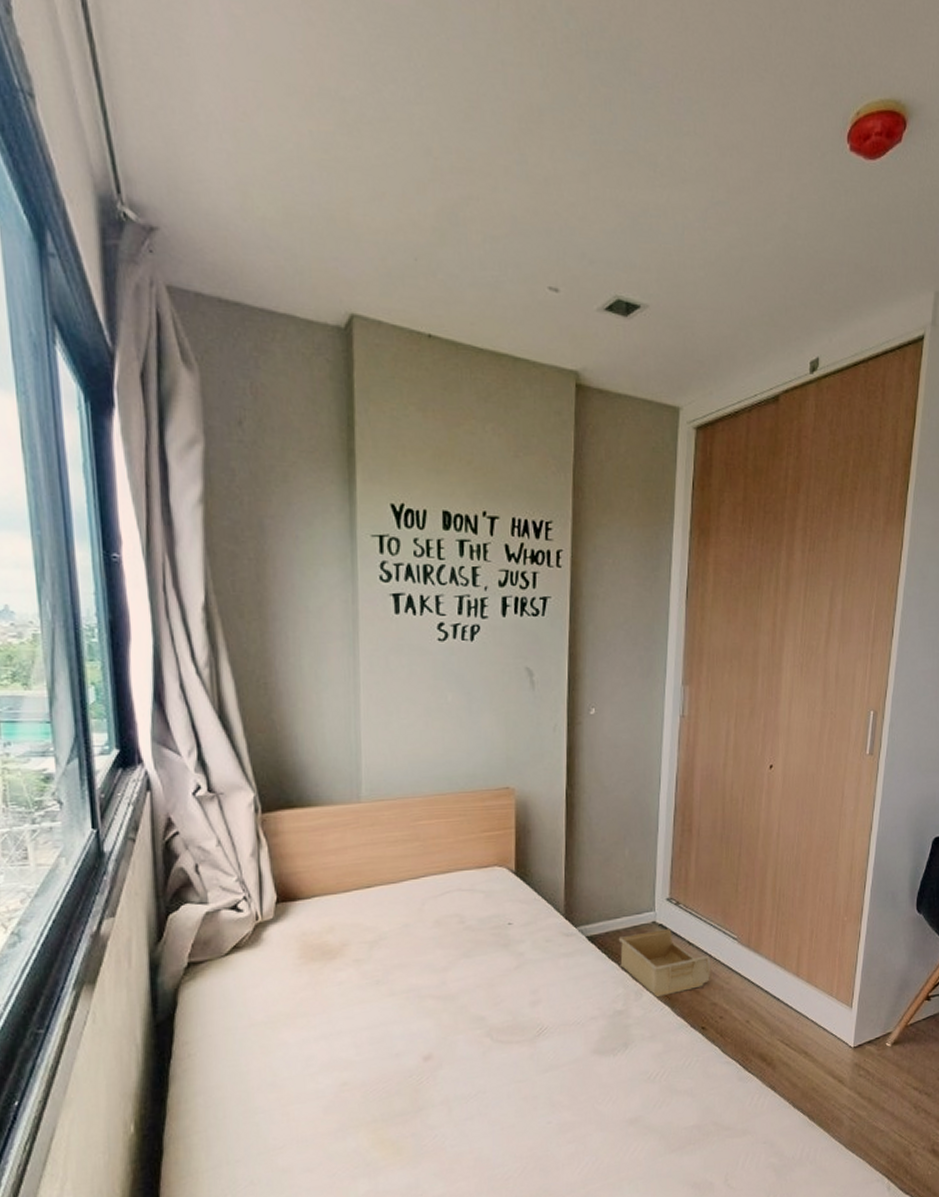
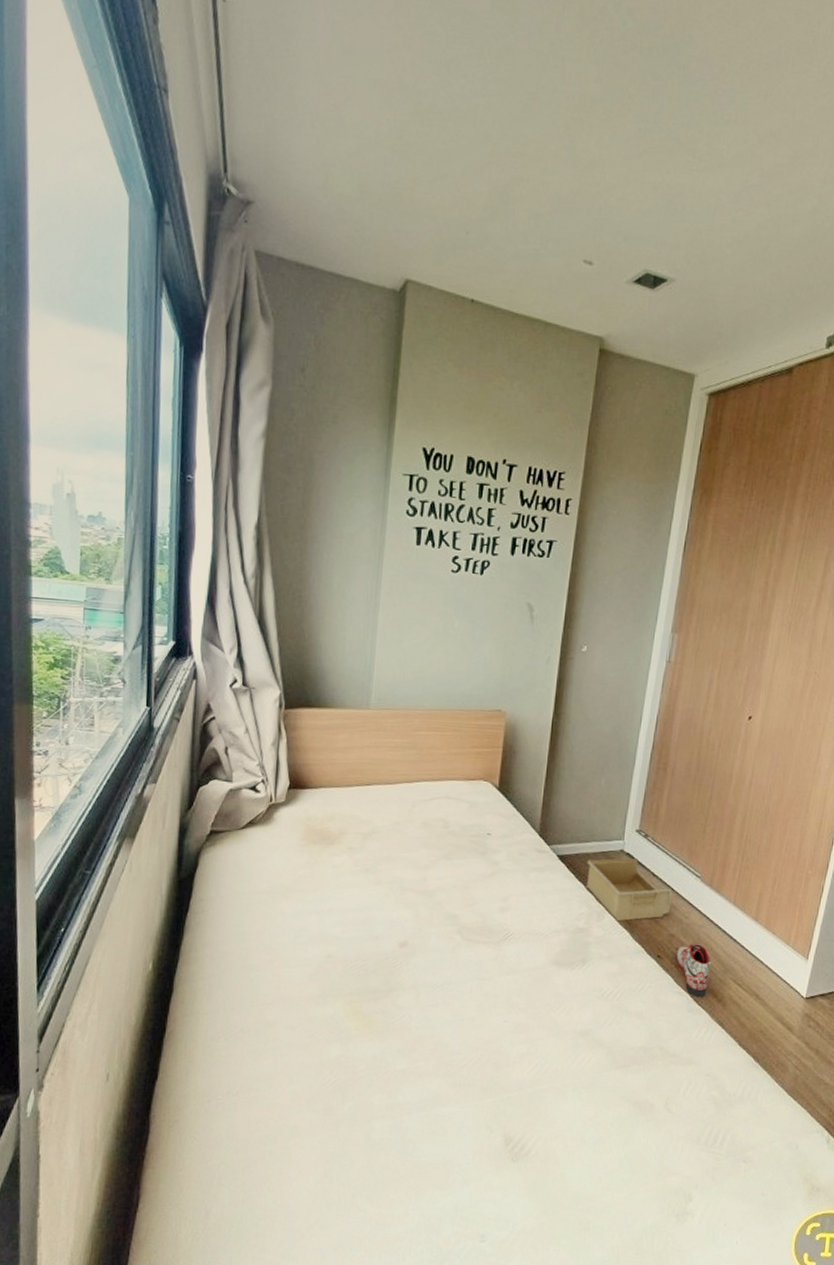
sneaker: none [720,1007,756,1065] -> present [675,942,711,998]

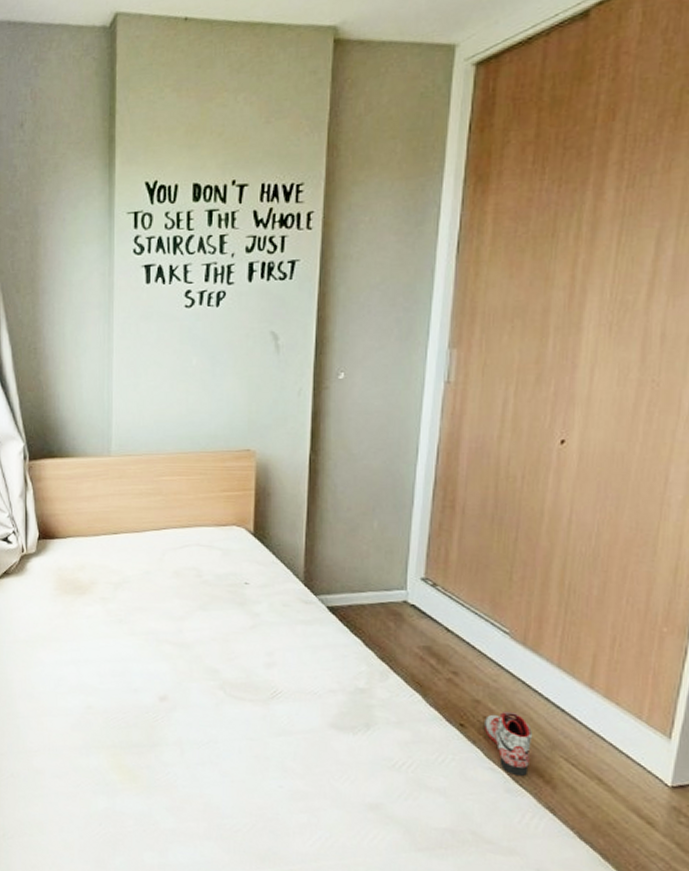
storage bin: present [586,858,673,922] -> none [363,610,475,683]

